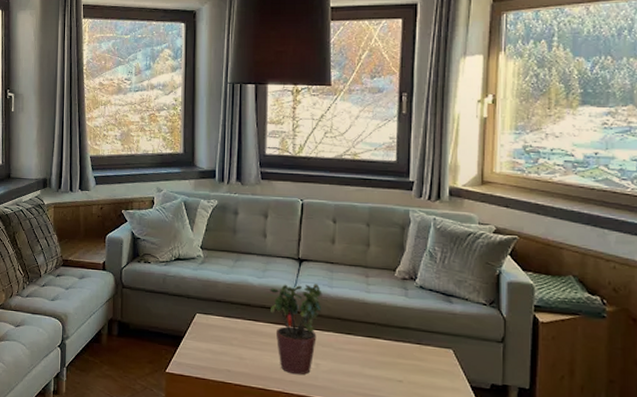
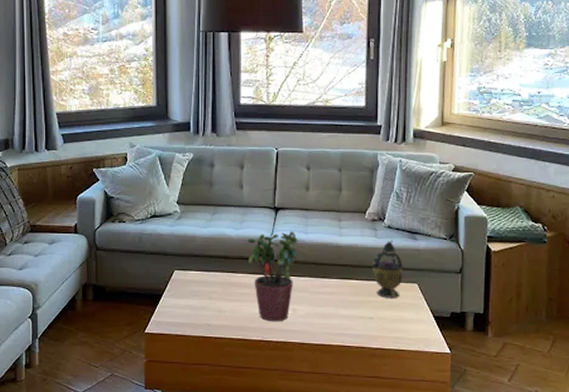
teapot: none [401,301,436,363] -> present [372,240,403,298]

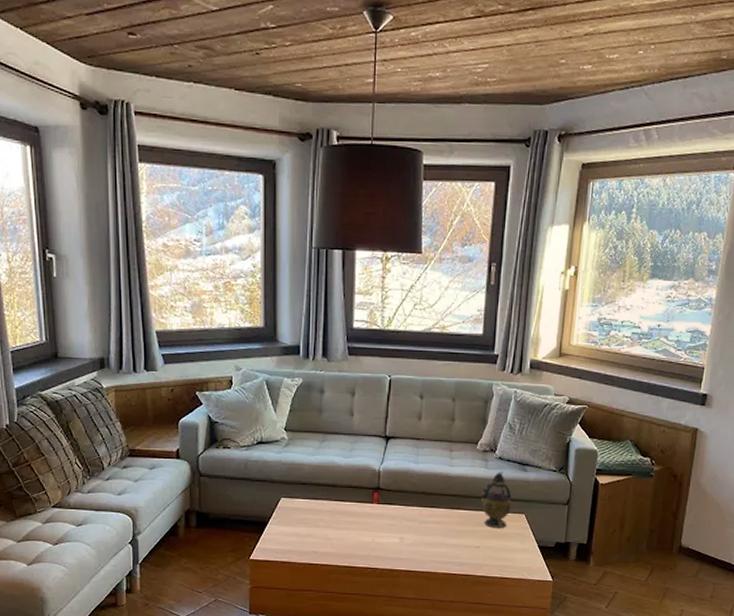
potted plant: present [247,231,298,322] -> none [356,460,408,550]

